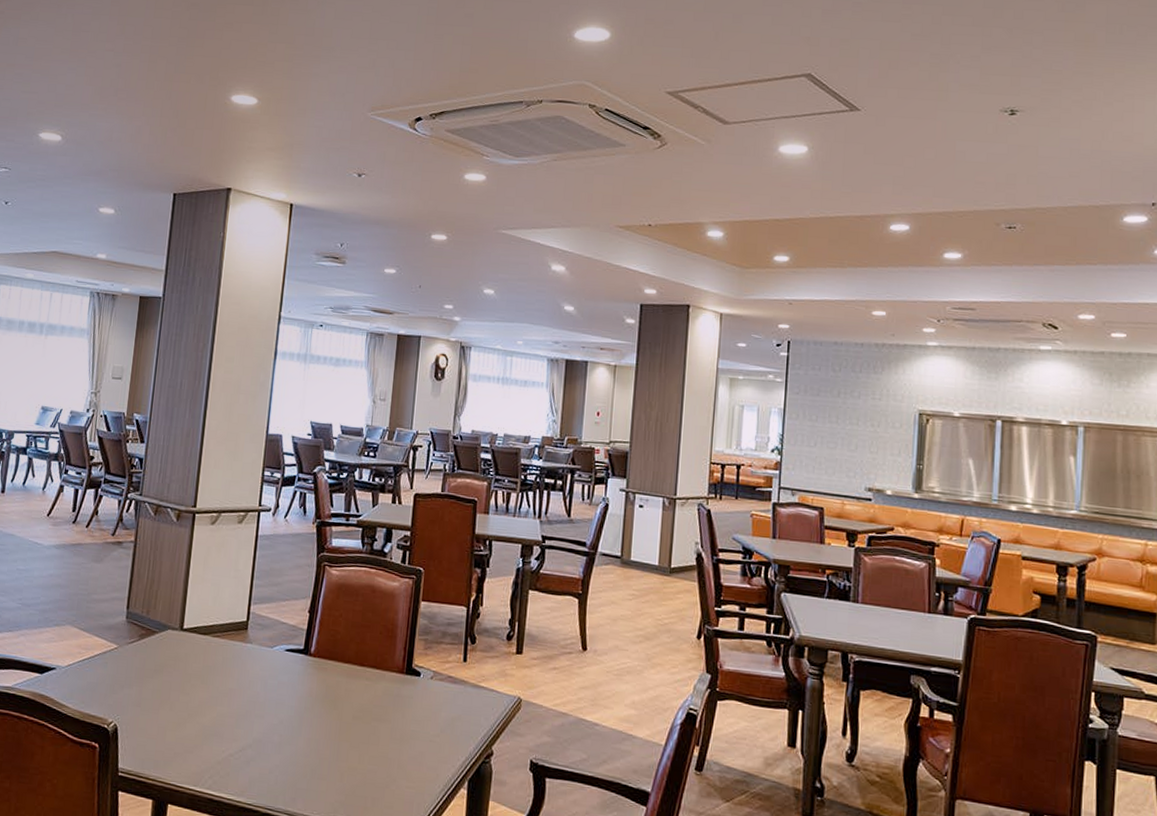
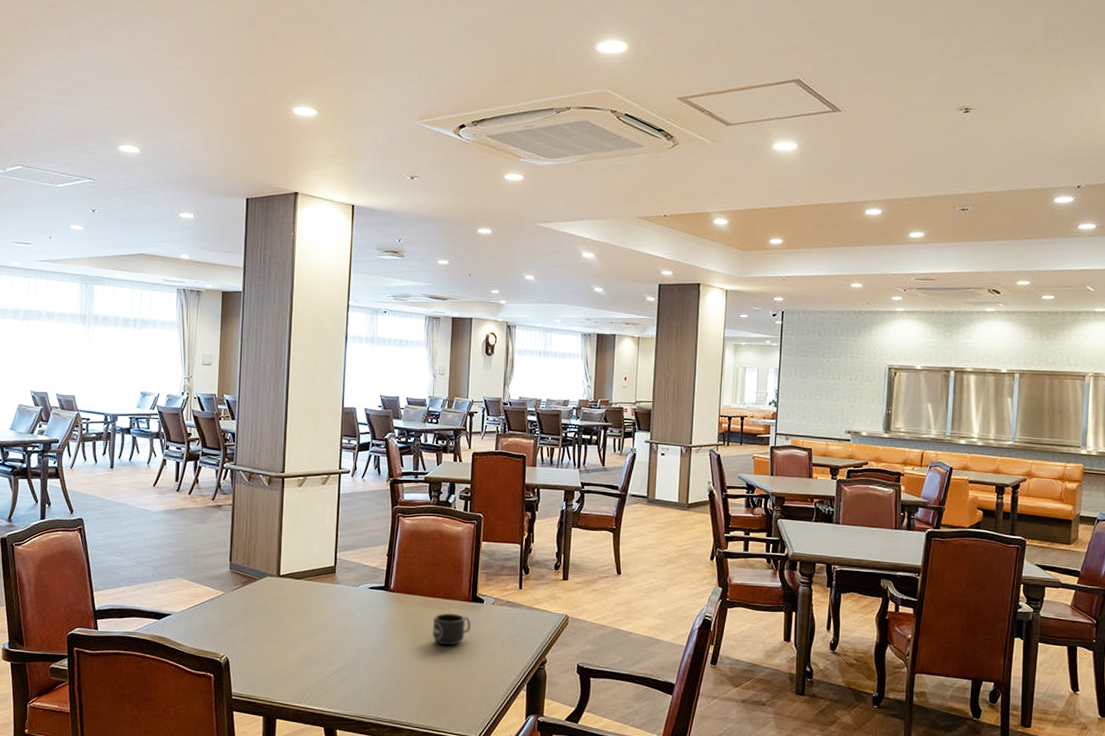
mug: none [357,686,404,727] -> present [432,613,471,646]

